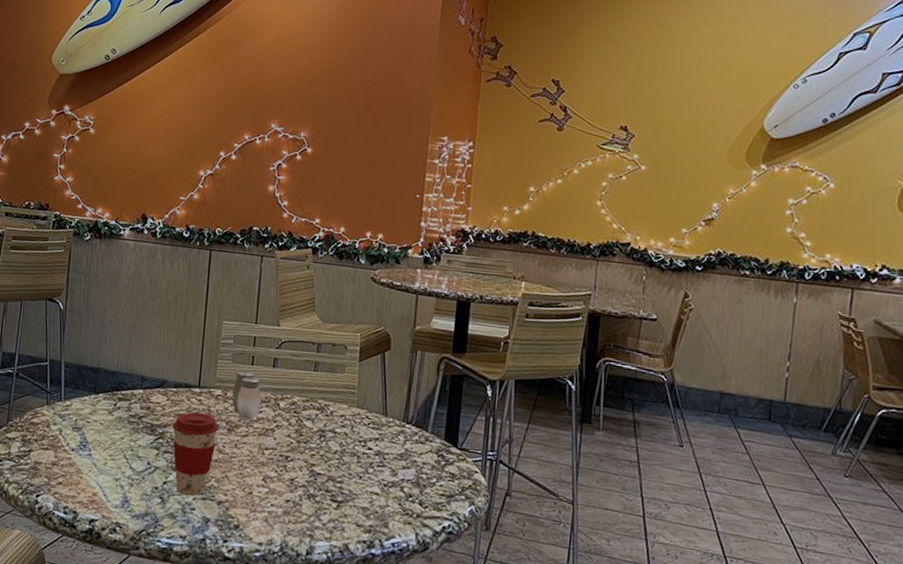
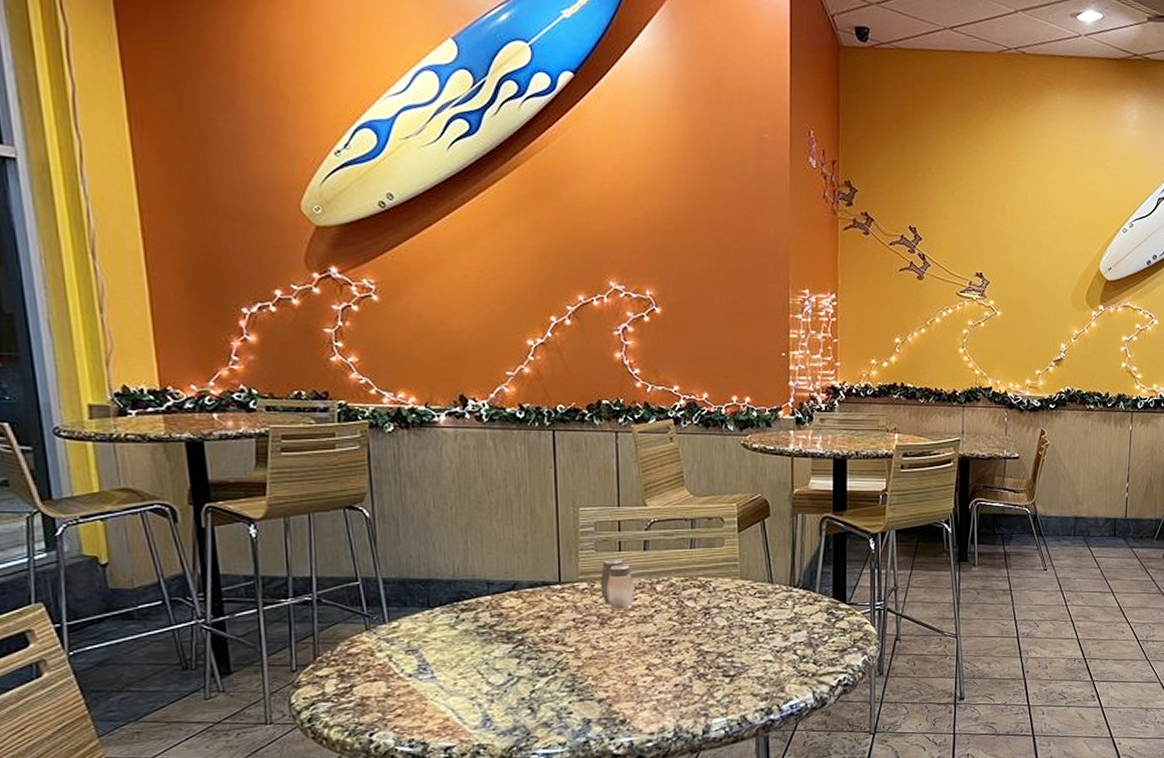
coffee cup: present [172,412,220,497] -> none [533,610,590,701]

